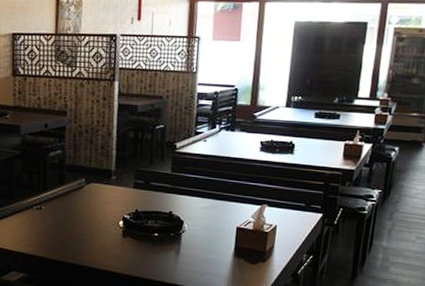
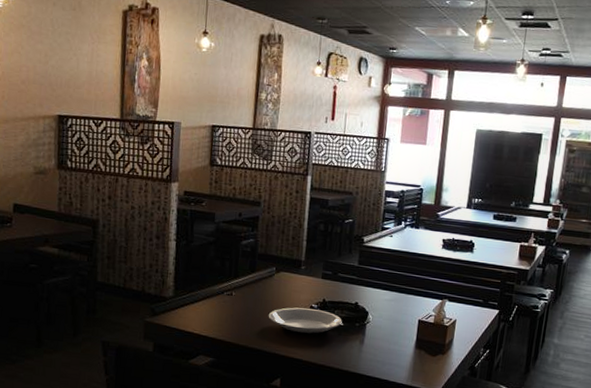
plate: none [80,219,157,248] -> present [269,307,343,336]

